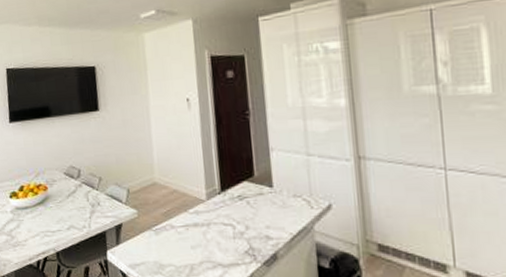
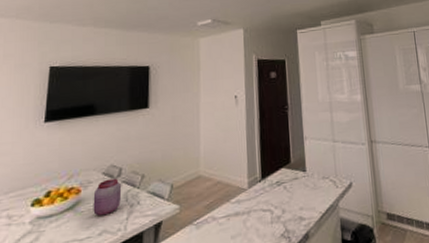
jar: none [58,179,83,213] -> present [93,178,122,217]

